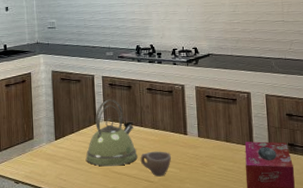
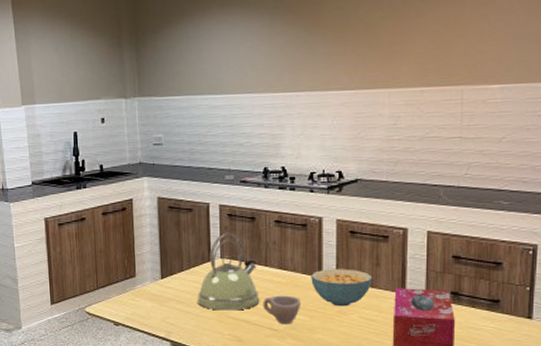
cereal bowl: none [178,127,227,159] -> present [311,269,373,307]

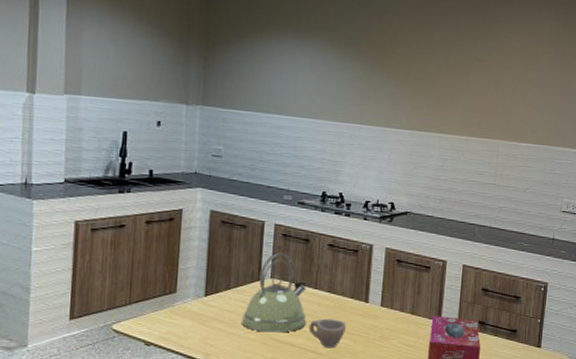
cereal bowl: present [311,269,373,307] -> none [357,294,414,332]

